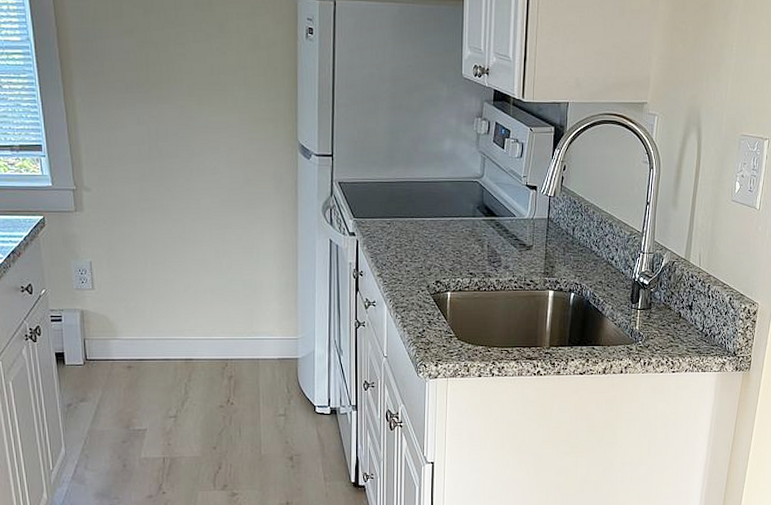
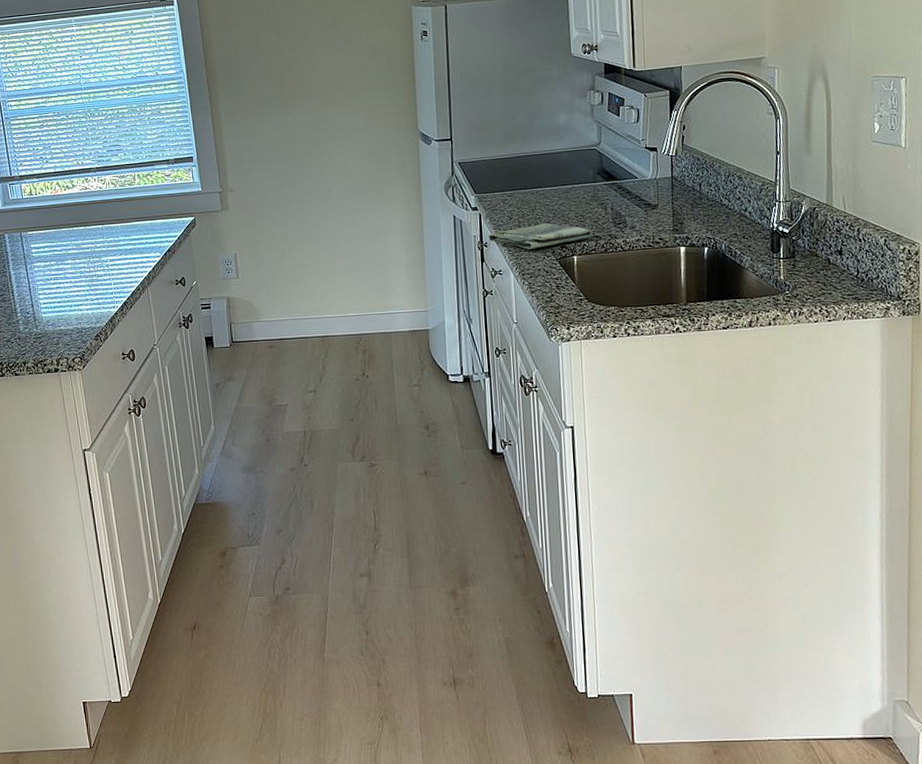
dish towel: none [364,255,468,282] -> present [488,223,593,249]

